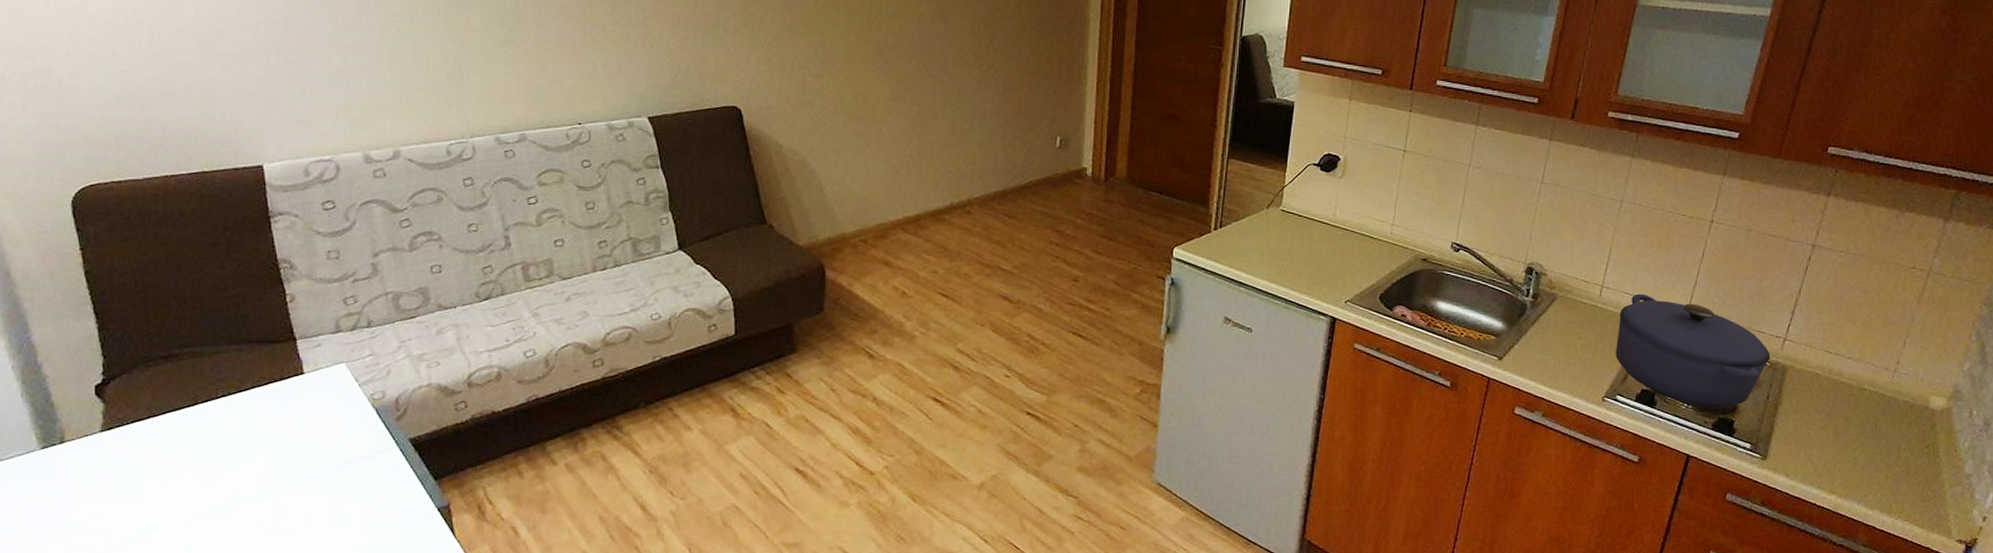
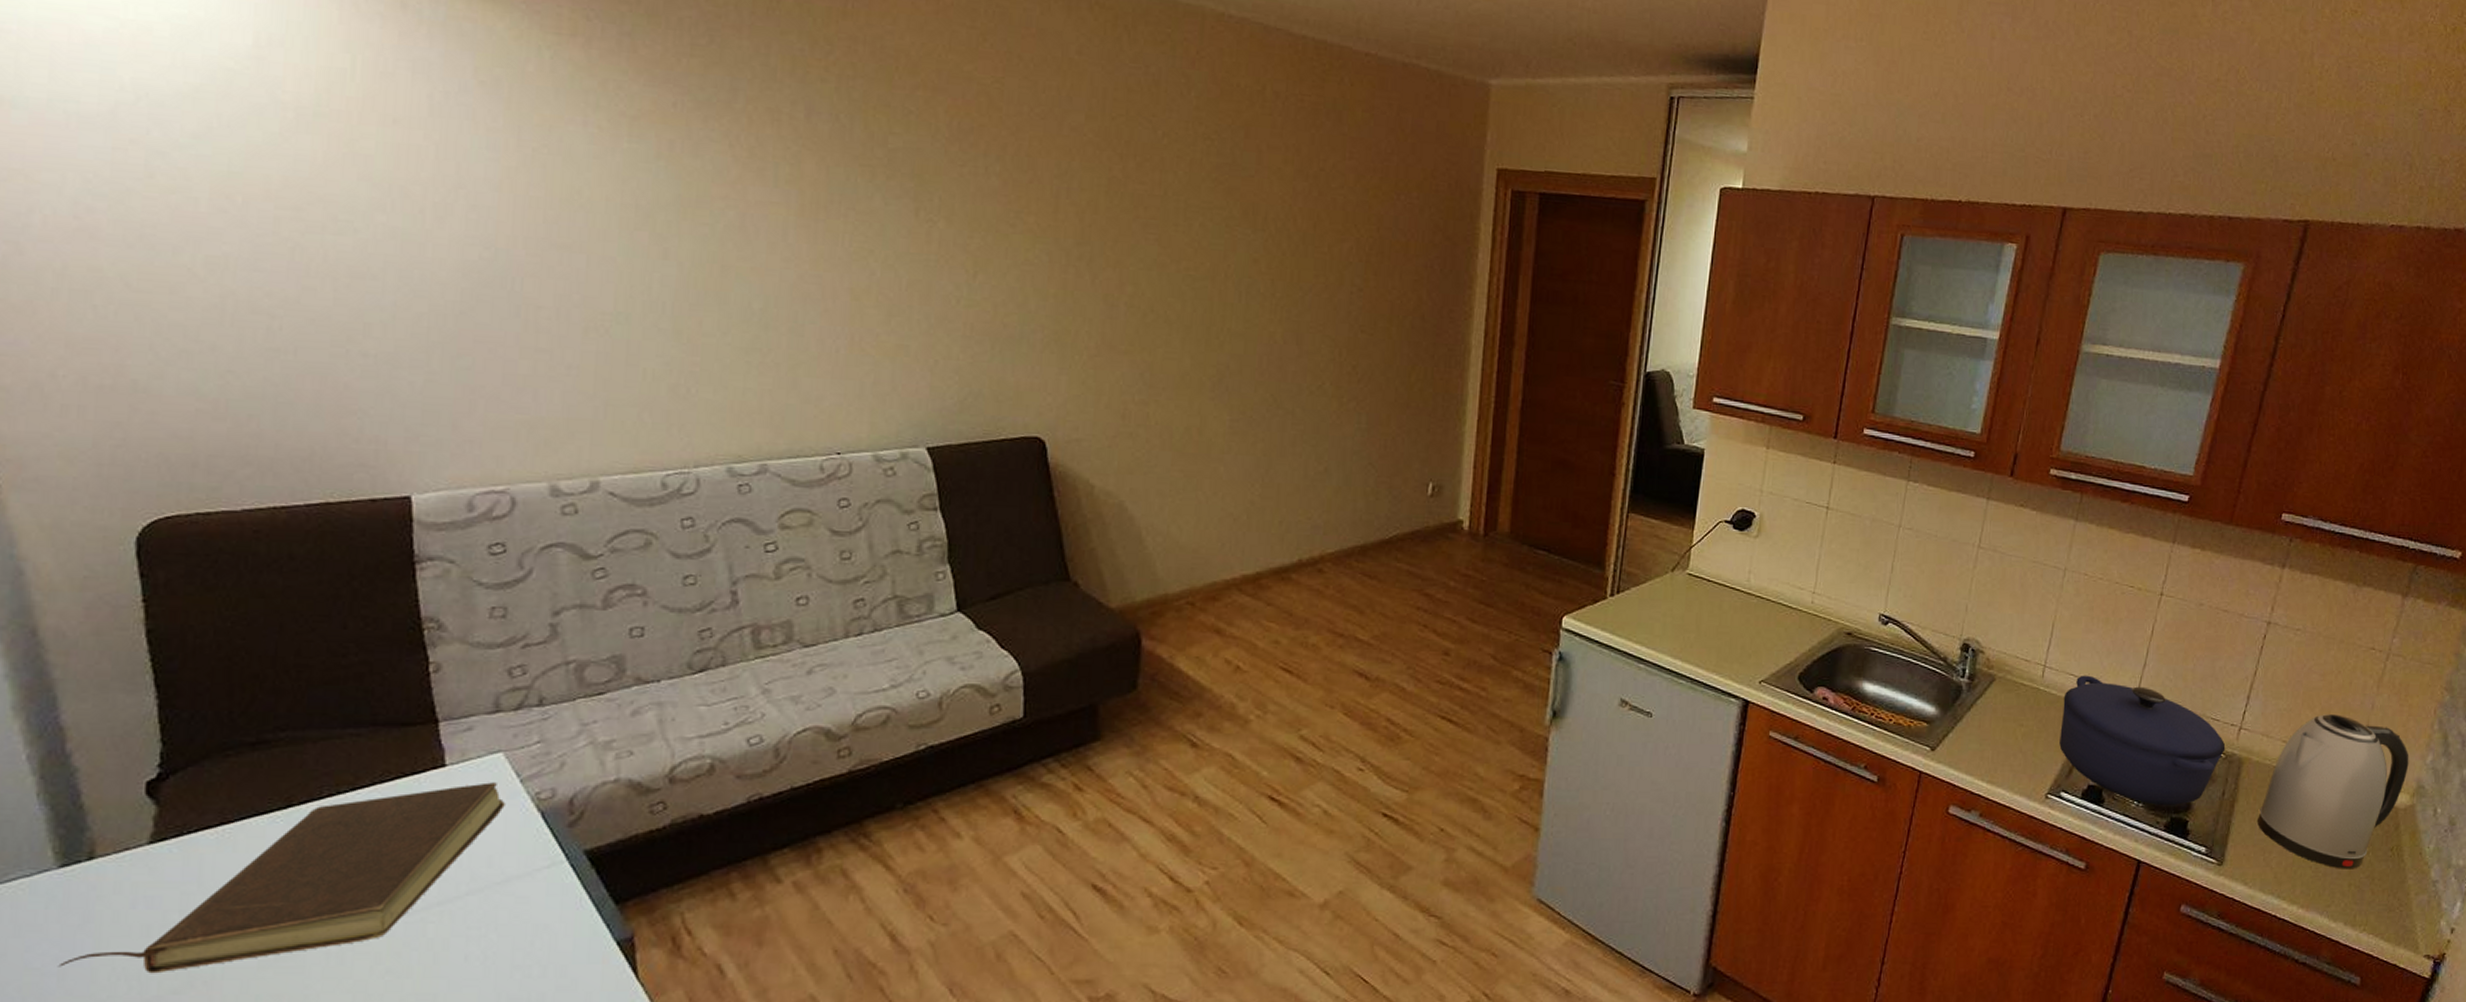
book: none [47,386,349,528] -> present [58,782,505,974]
kettle: none [1800,327,1947,464] -> present [2257,714,2409,869]

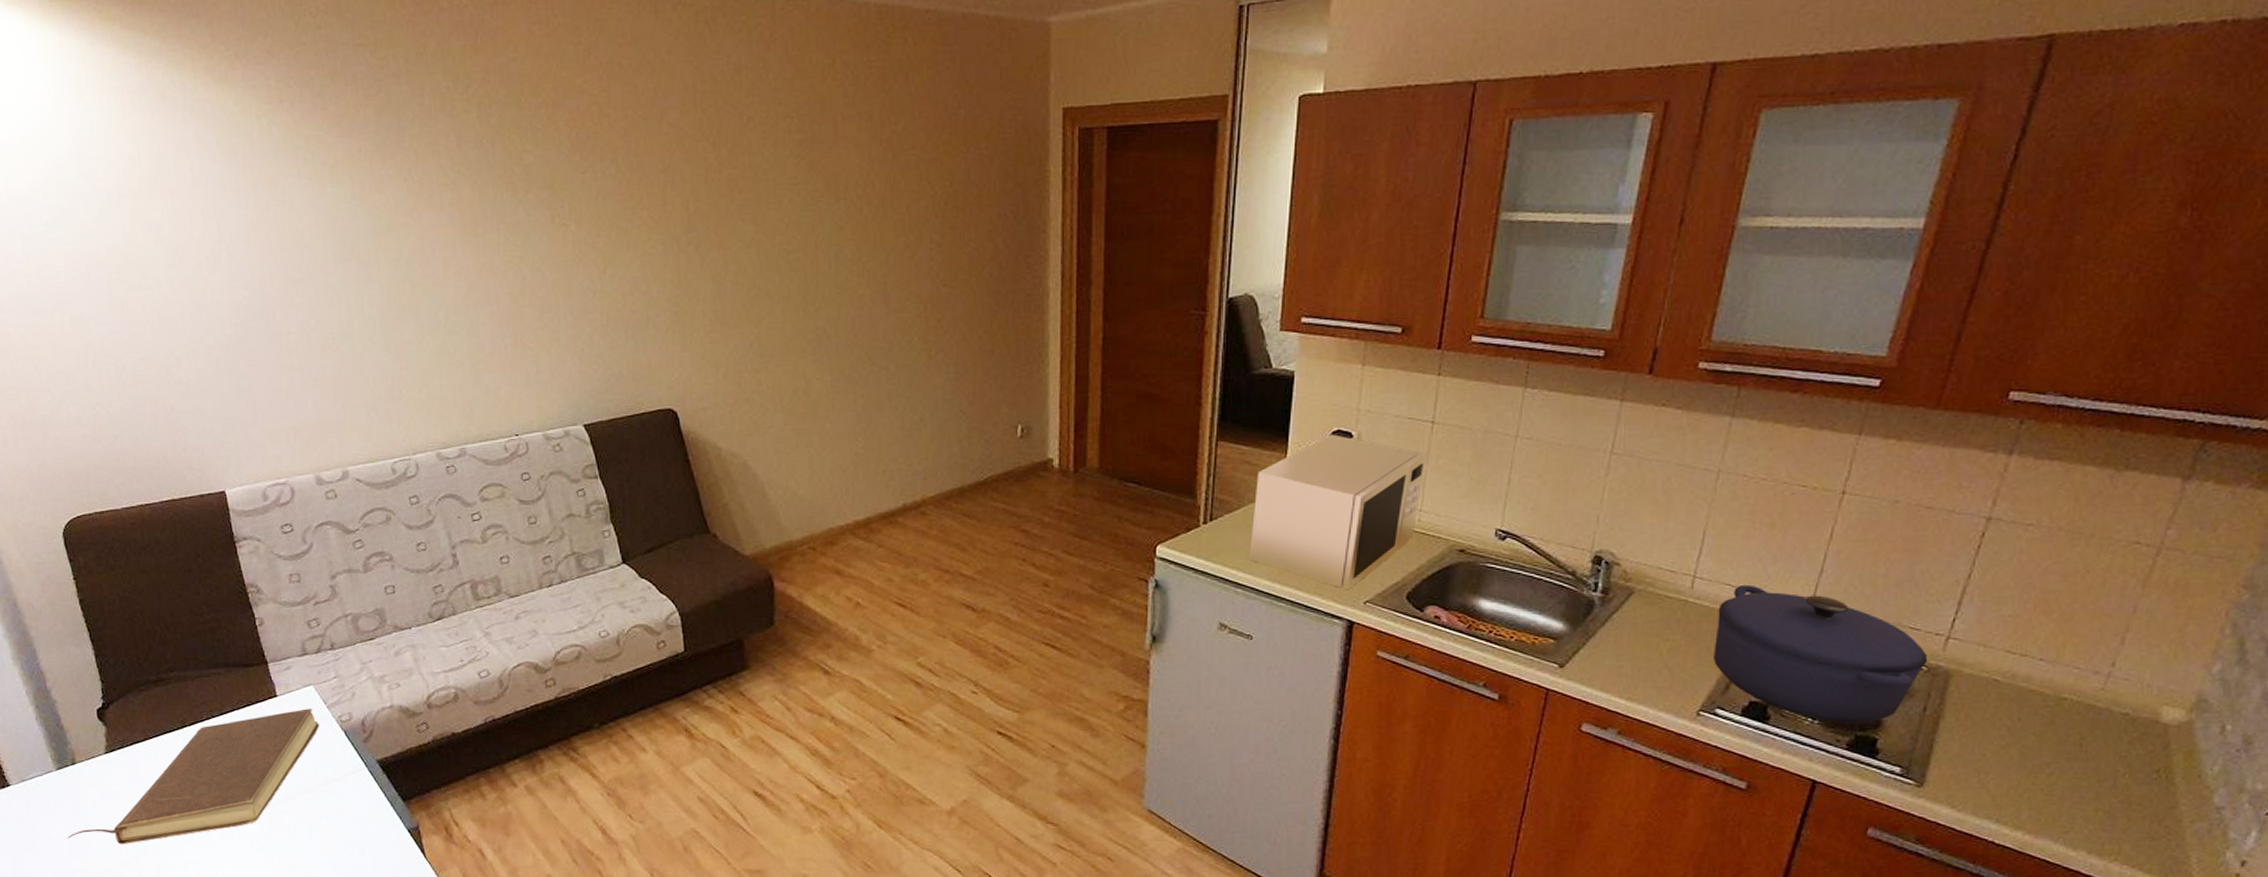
microwave: none [1652,513,1821,669] -> present [1249,434,1426,591]
kettle: present [2257,714,2409,869] -> none [1970,620,2187,793]

